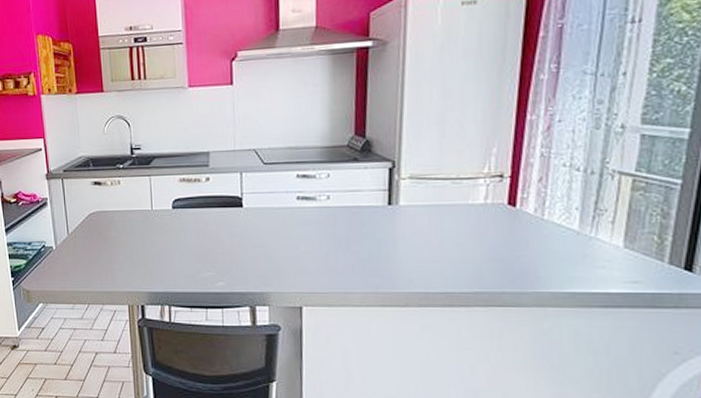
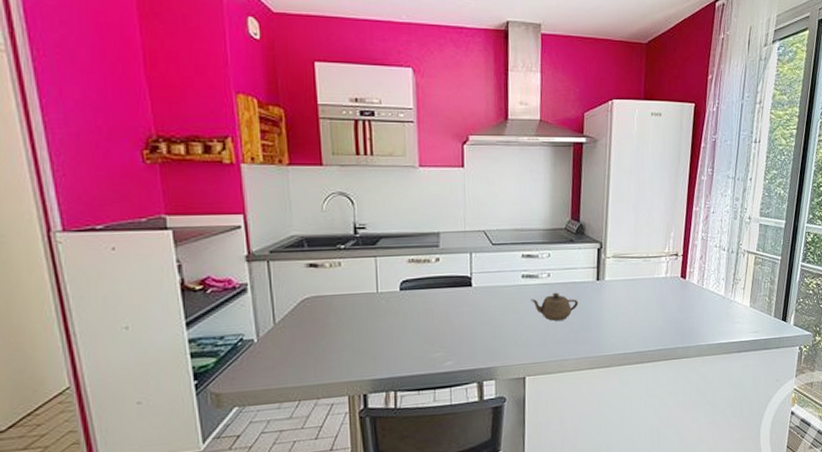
teapot: none [307,217,366,248] -> present [530,292,579,321]

